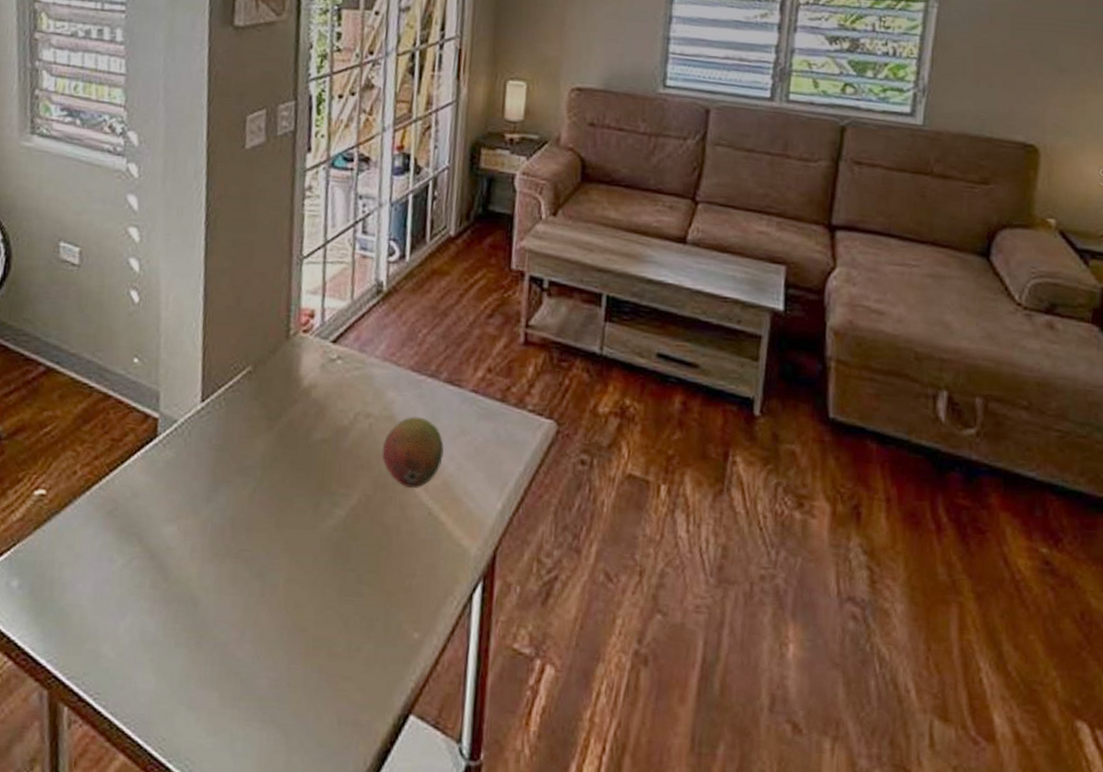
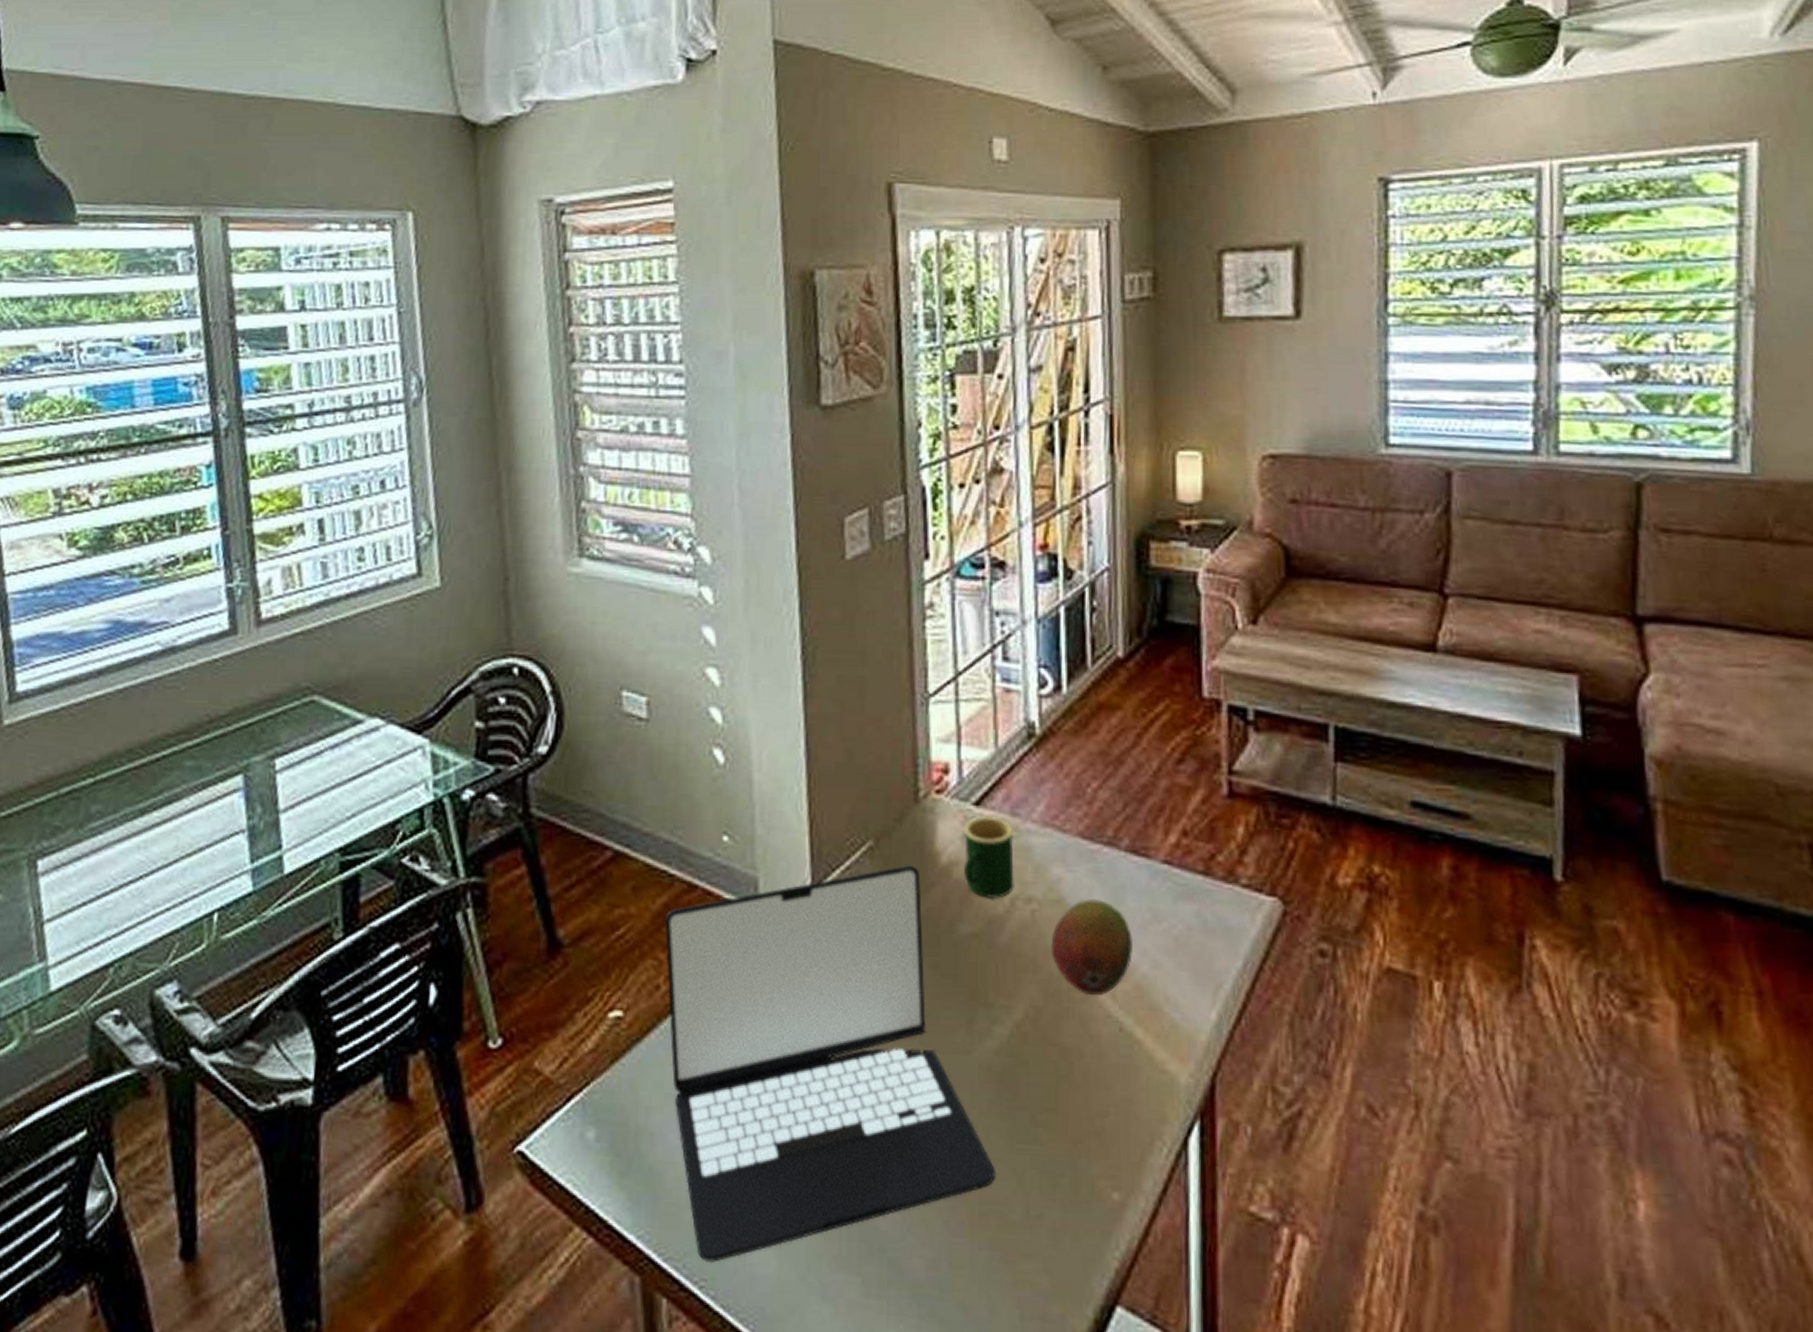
laptop: none [82,386,328,681] -> present [664,865,996,1263]
mug: none [320,351,361,414] -> present [964,815,1014,899]

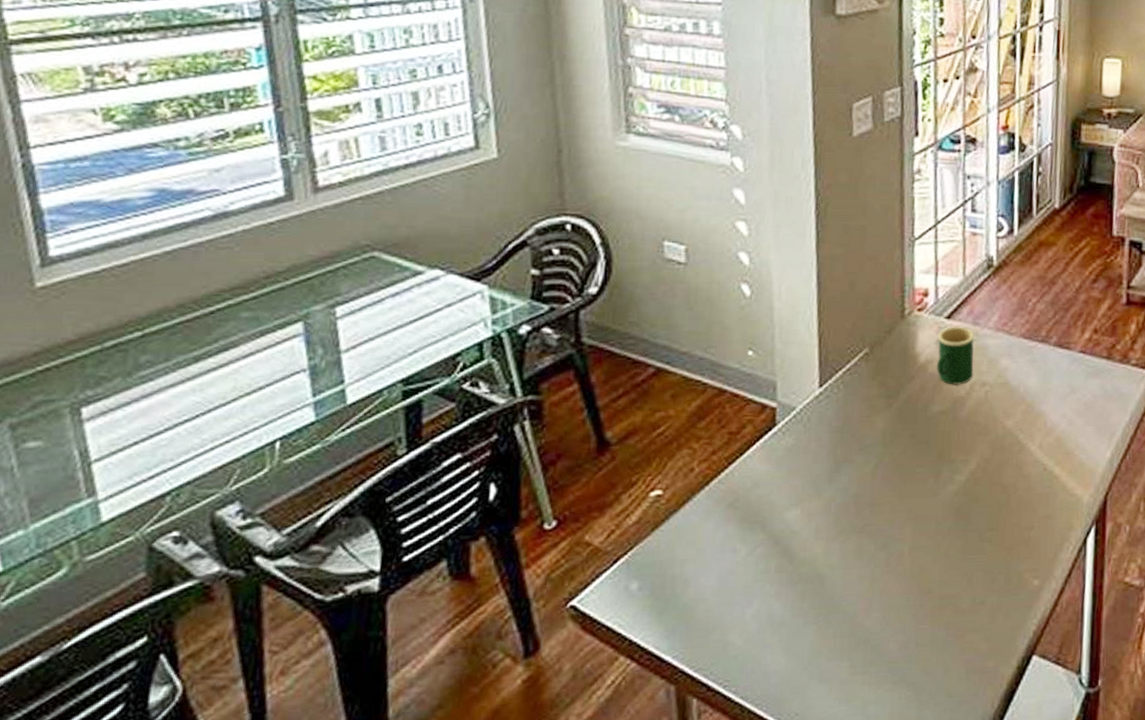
laptop: present [664,865,996,1263] -> none [698,365,952,668]
fruit: present [1051,899,1132,996] -> none [998,381,1056,448]

